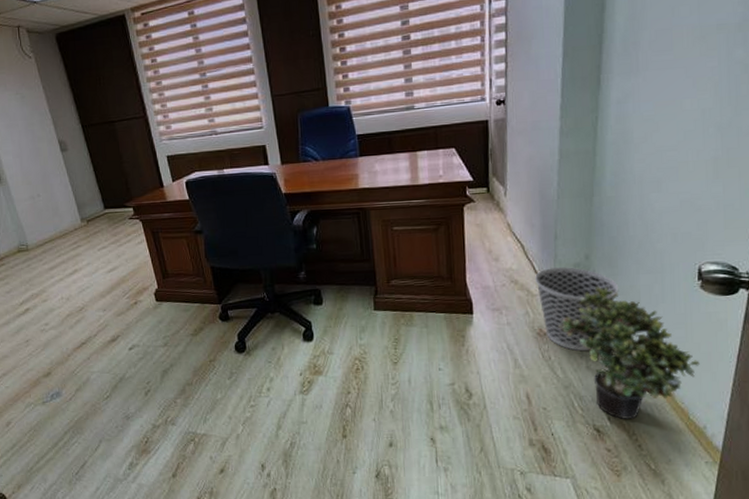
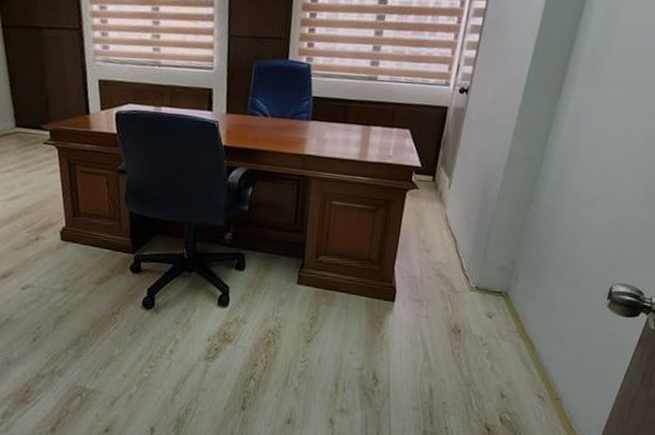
wastebasket: present [535,267,619,352] -> none [460,267,536,353]
potted plant: present [558,287,700,419] -> none [473,292,592,422]

